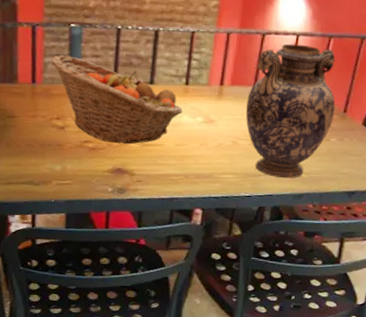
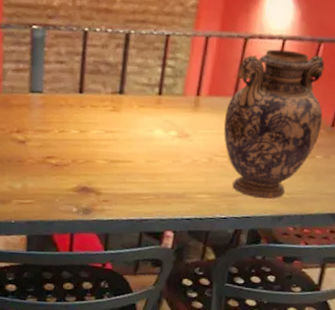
fruit basket: present [51,55,183,144] -> none [11,61,155,161]

